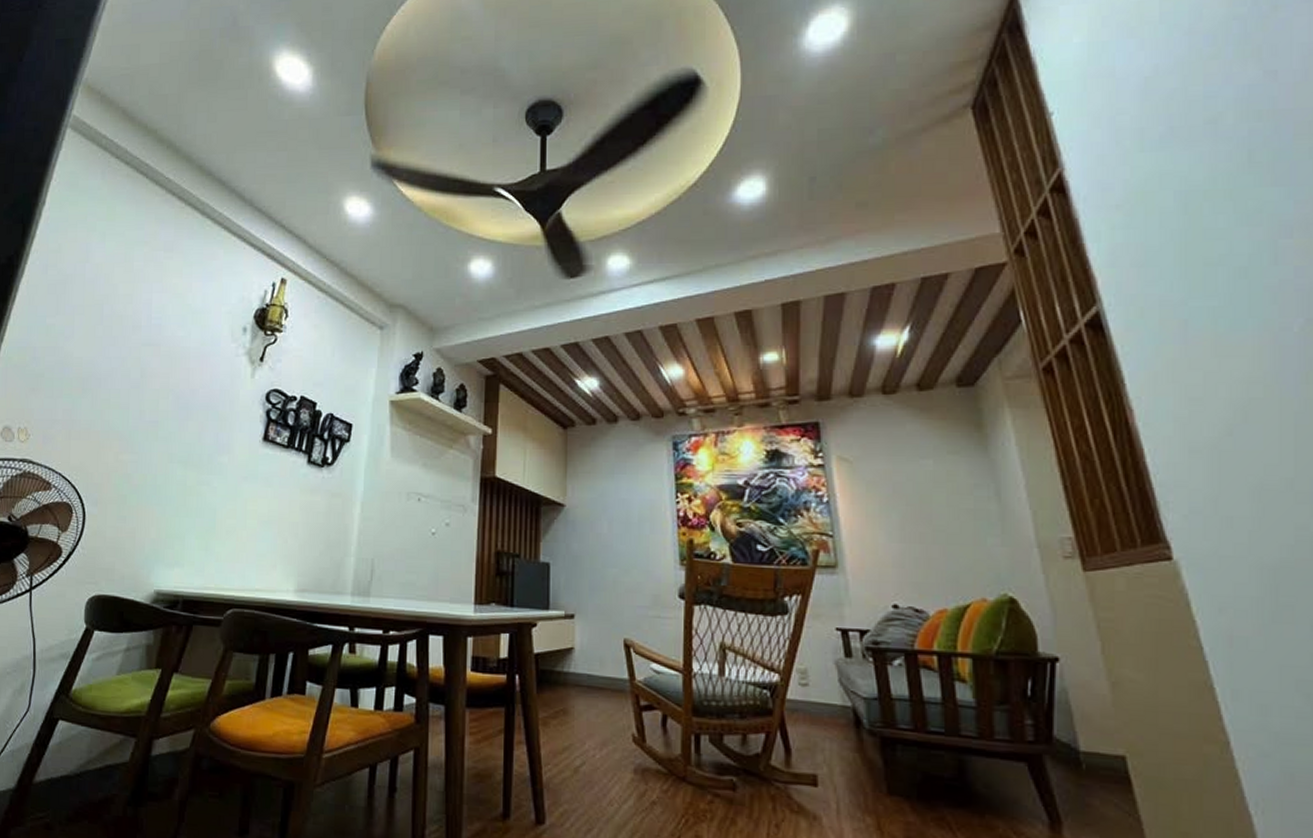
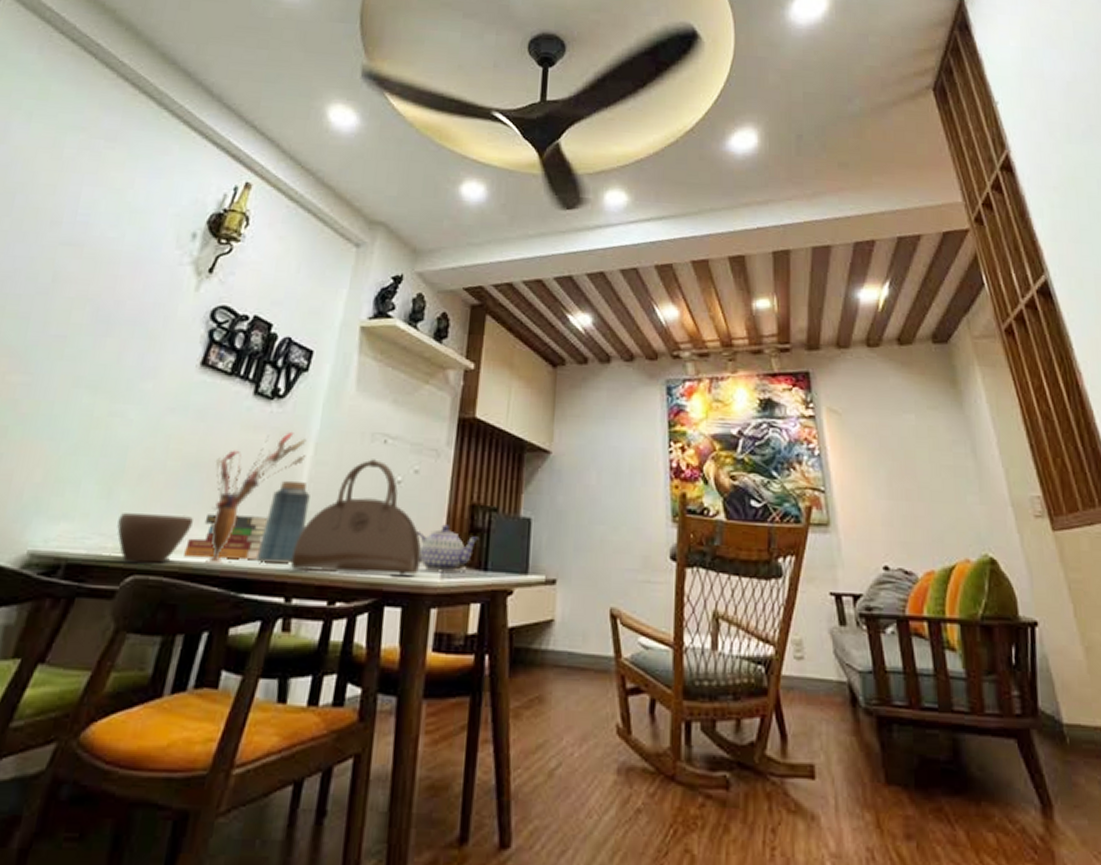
bowl: none [216,561,272,601] -> present [117,513,193,565]
books: none [268,561,330,598] -> present [184,514,268,560]
bouquet: none [284,494,355,601] -> present [204,432,307,564]
vase: none [323,533,361,601] -> present [256,480,310,564]
handbag: none [350,514,457,611] -> present [290,459,422,577]
teapot: none [451,568,505,608] -> present [417,524,480,572]

